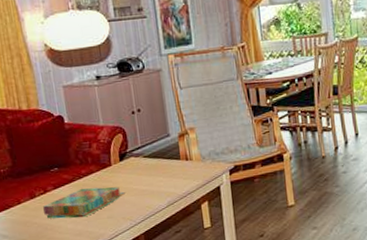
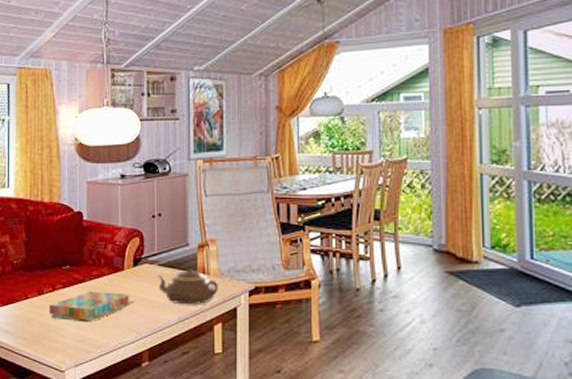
teapot: none [143,156,202,190] -> present [157,268,218,305]

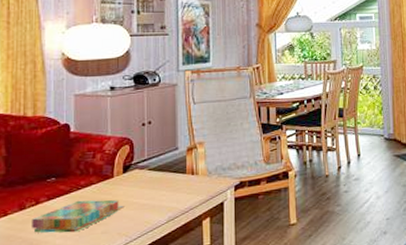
teapot: present [157,268,218,305] -> none [147,170,206,205]

